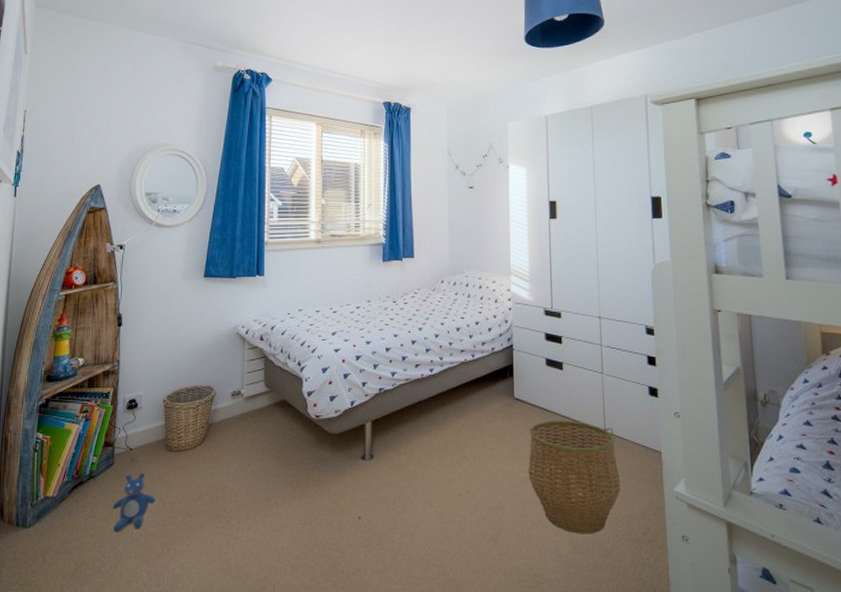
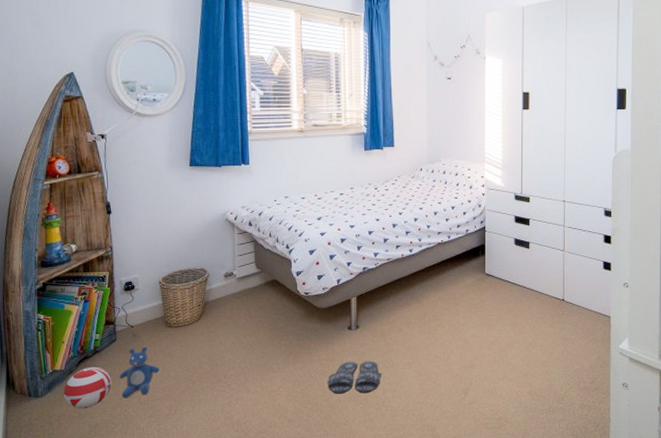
ball: none [52,494,104,543] -> present [63,366,112,408]
slippers: none [337,497,399,537] -> present [327,361,383,394]
basket: present [528,421,620,534] -> none [496,292,574,385]

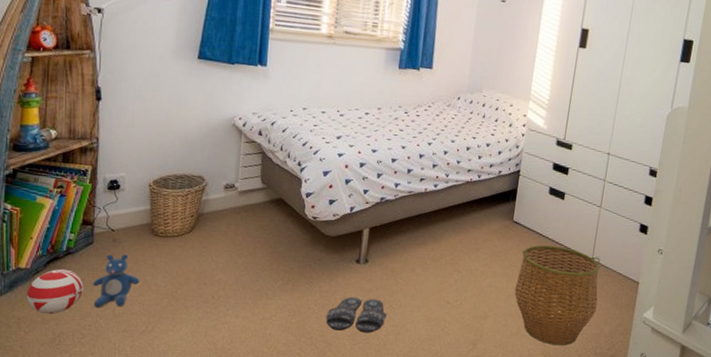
basket: none [496,292,574,385] -> present [514,245,601,346]

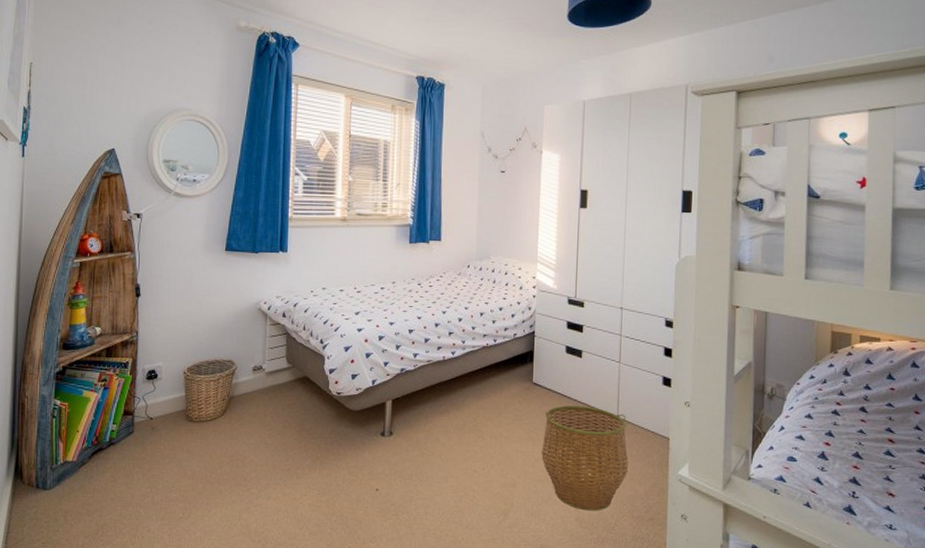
ball: present [26,269,83,314] -> none [72,459,125,505]
stuffed animal: present [92,254,140,309] -> none [133,441,177,497]
slippers: present [326,296,388,333] -> none [355,470,416,508]

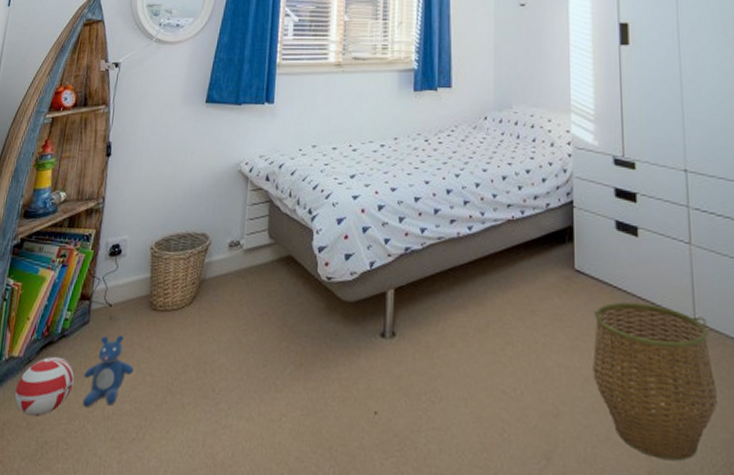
ball: none [72,459,125,505] -> present [14,356,75,416]
stuffed animal: none [133,441,177,497] -> present [82,335,134,408]

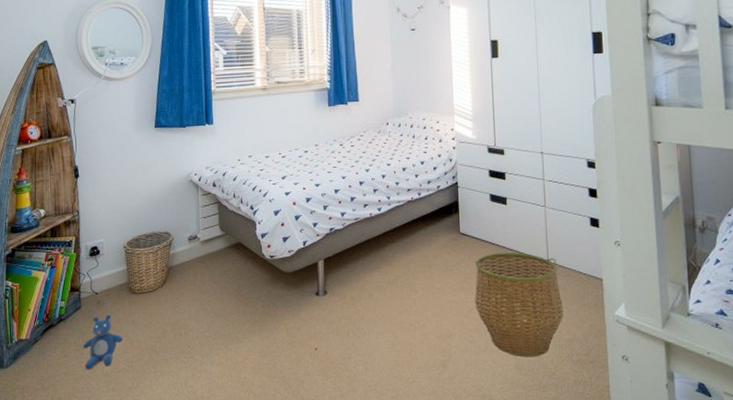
ball: present [14,356,75,416] -> none [27,335,75,380]

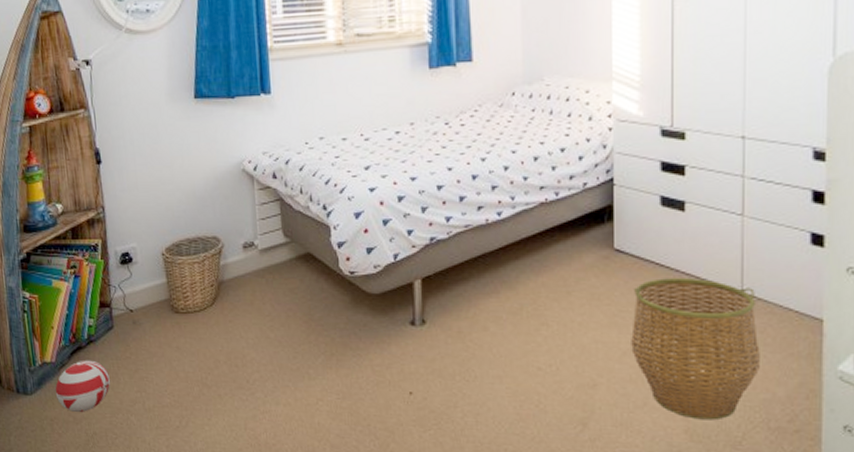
ball: none [27,335,75,380] -> present [55,360,110,412]
stuffed animal: present [83,314,123,370] -> none [118,337,167,403]

